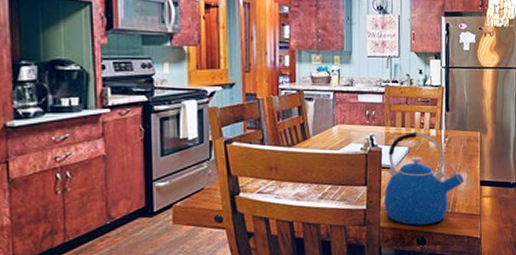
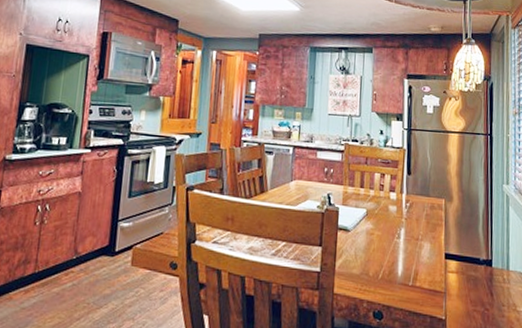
kettle: present [384,131,464,225] -> none [339,193,427,297]

